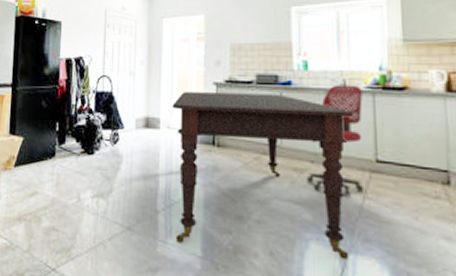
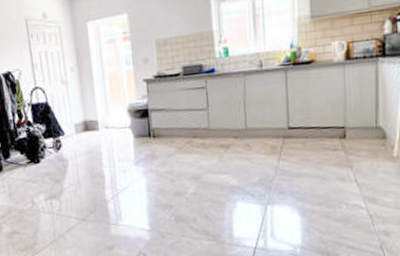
dining table: present [172,92,353,260] -> none [107,82,268,224]
chair: present [306,85,365,197] -> none [231,64,279,162]

